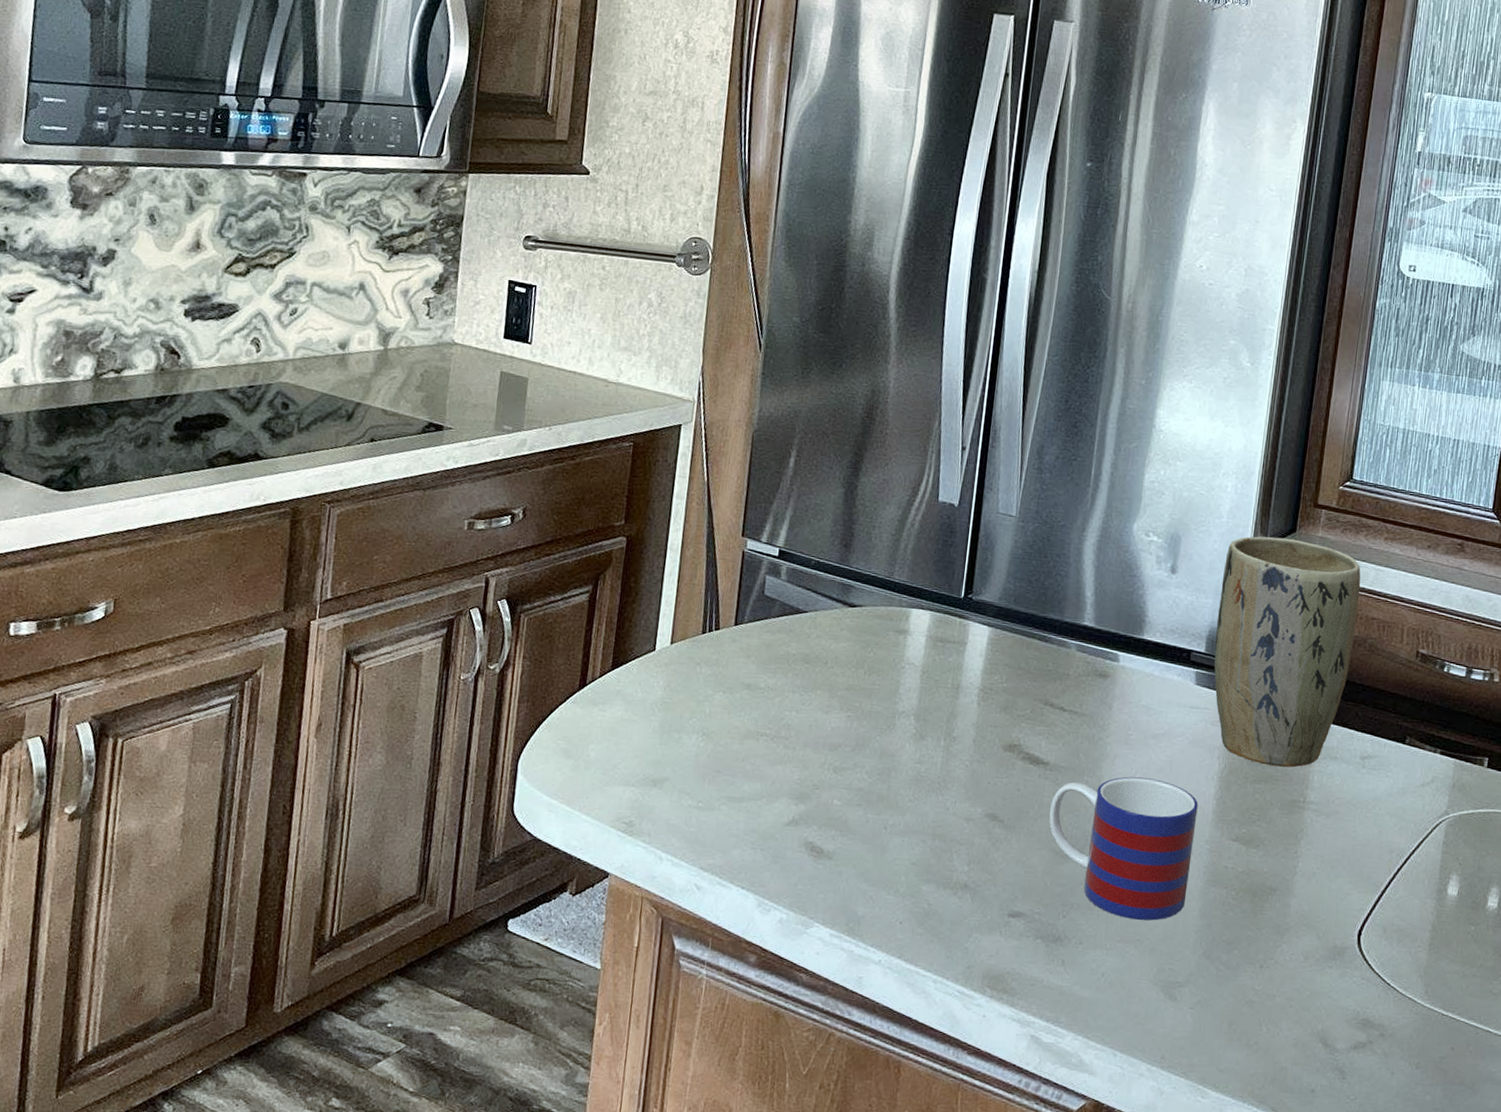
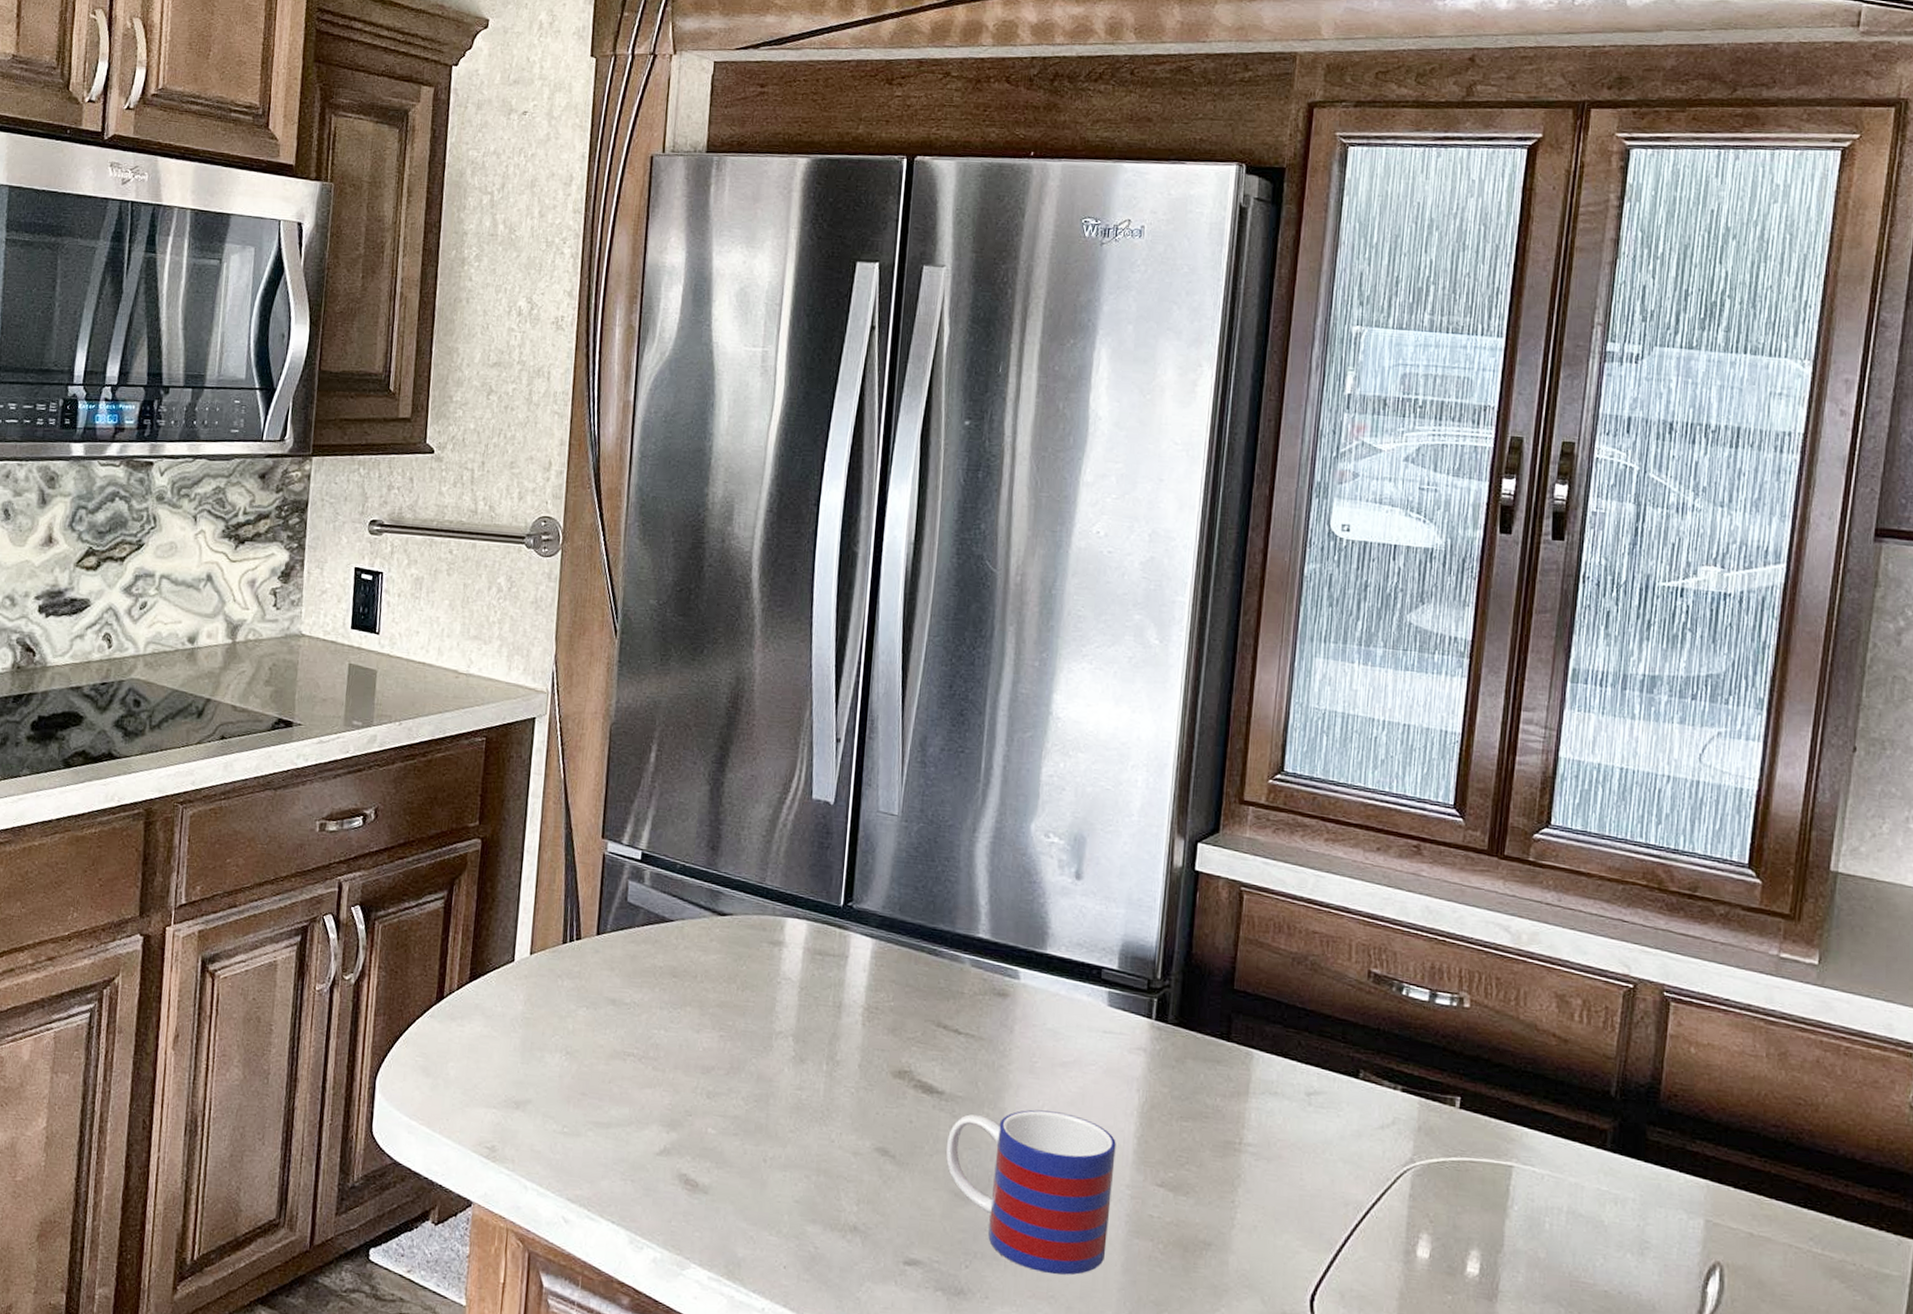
plant pot: present [1214,536,1361,768] -> none [1129,837,1298,1103]

